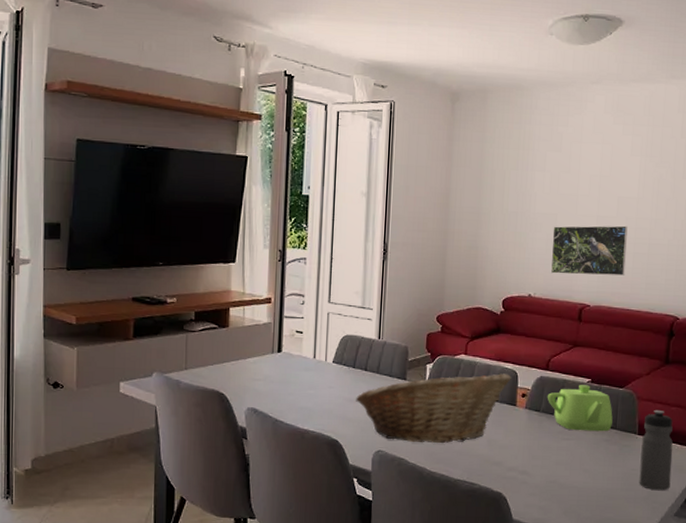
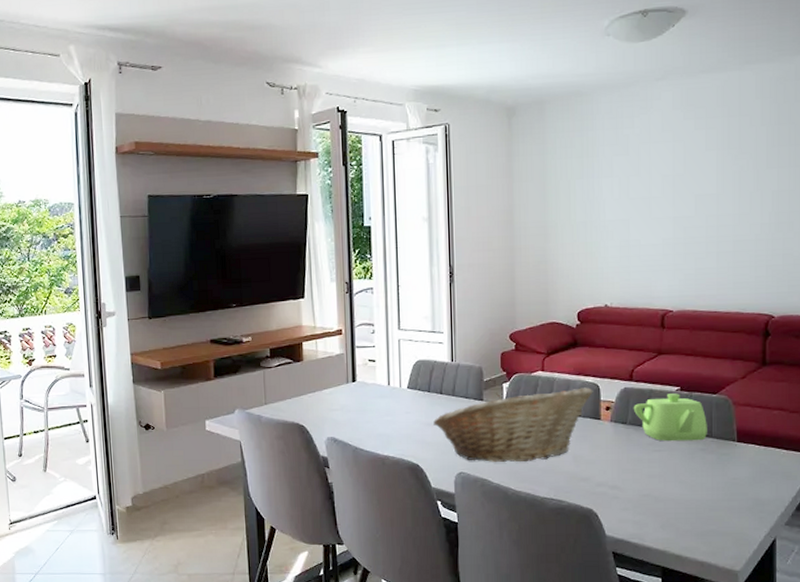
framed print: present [551,225,628,276] -> none [626,224,710,281]
water bottle: present [639,409,673,491] -> none [742,414,778,500]

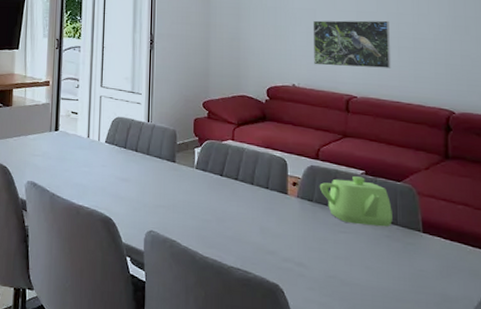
fruit basket: present [433,387,593,463] -> none [128,156,281,228]
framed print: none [626,224,710,281] -> present [313,20,392,68]

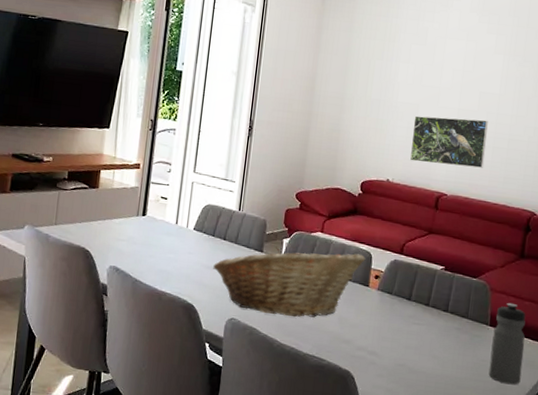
fruit basket: none [128,156,281,228] -> present [213,246,366,318]
teapot: present [319,176,393,227] -> none [400,271,465,320]
water bottle: none [428,206,466,297] -> present [488,302,526,385]

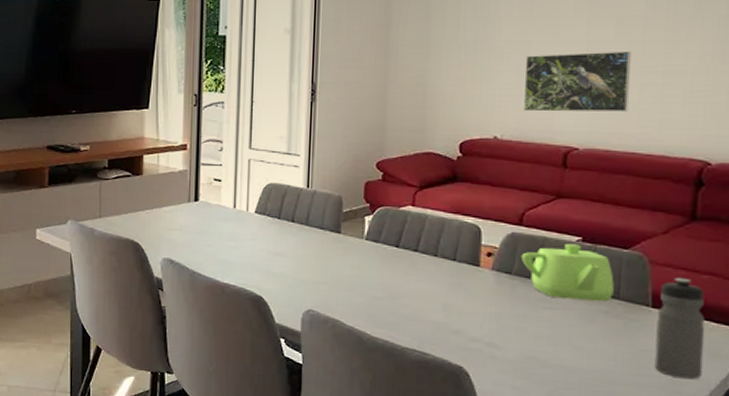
fruit basket: present [213,246,366,318] -> none [282,226,473,306]
teapot: none [400,271,465,320] -> present [521,244,614,302]

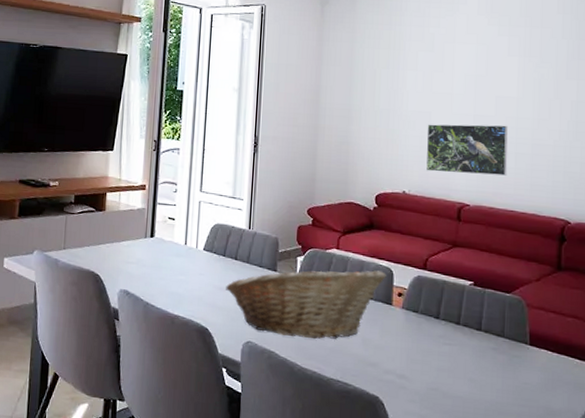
fruit basket: none [282,226,473,306] -> present [226,265,387,340]
teapot: present [521,244,614,302] -> none [425,287,500,340]
water bottle: present [654,277,705,380] -> none [533,319,571,410]

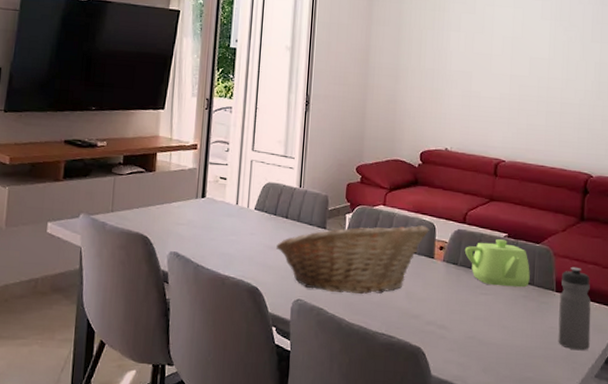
teapot: none [425,287,500,340] -> present [464,239,530,288]
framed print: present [426,124,508,176] -> none [467,83,540,133]
water bottle: none [533,319,571,410] -> present [558,266,591,351]

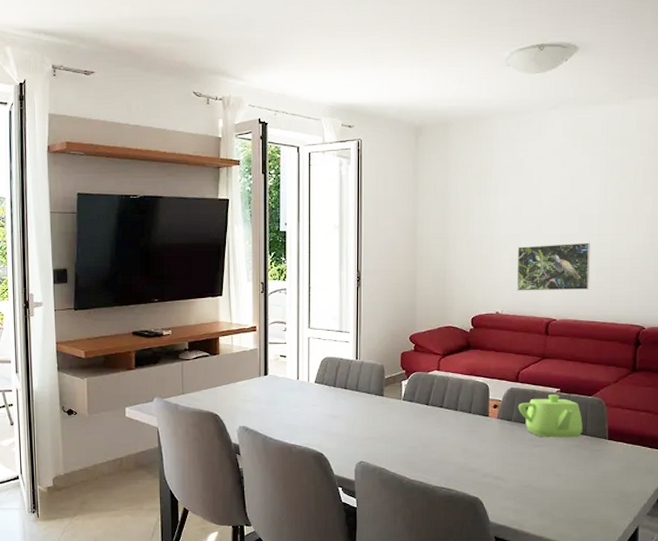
fruit basket: present [276,222,429,295] -> none [338,387,483,454]
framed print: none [467,83,540,133] -> present [516,242,590,291]
water bottle: present [558,266,591,351] -> none [611,415,644,492]

